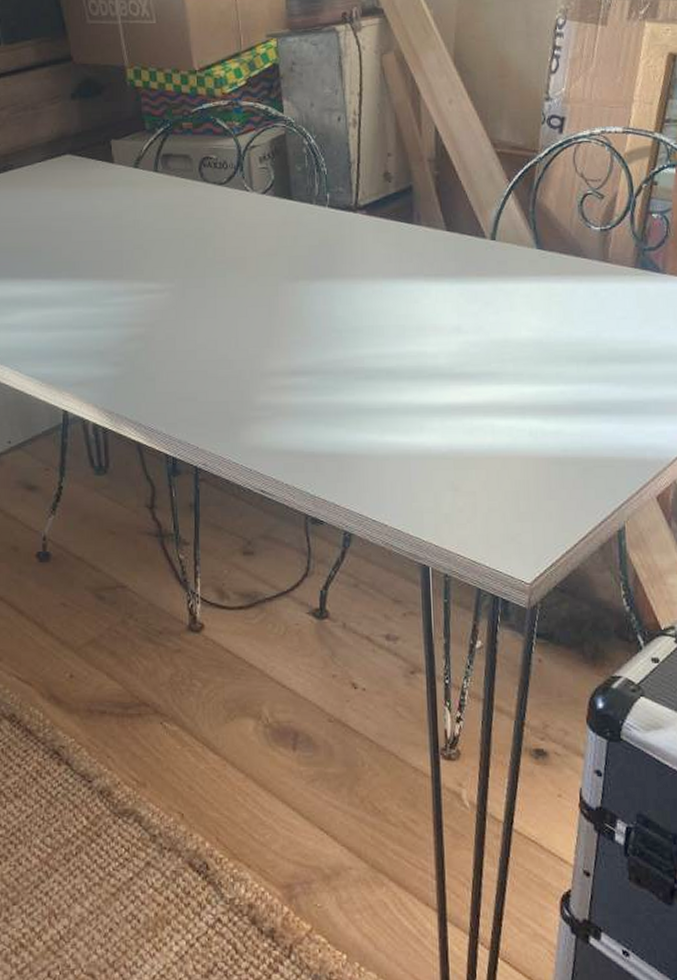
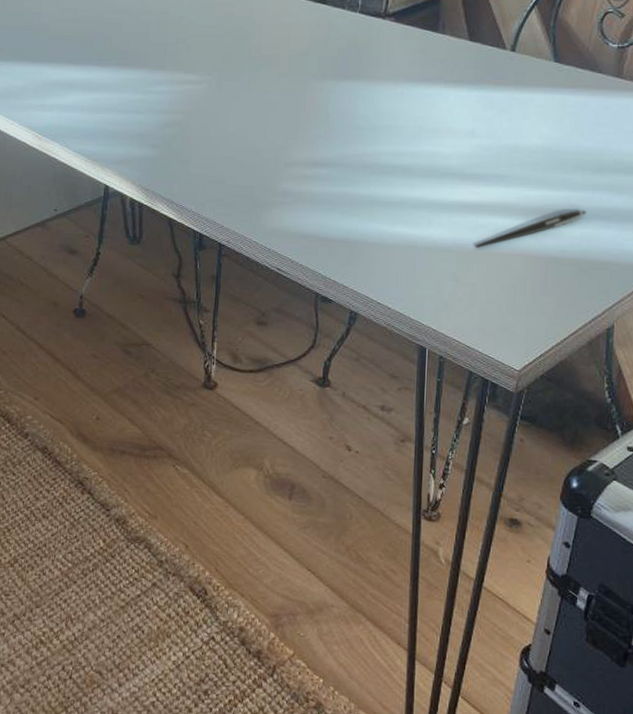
pen: none [471,404,586,452] -> present [475,210,587,248]

